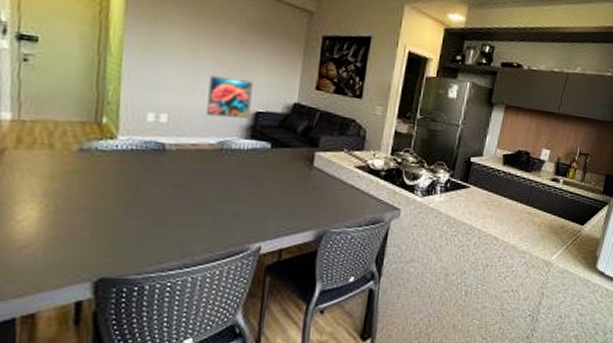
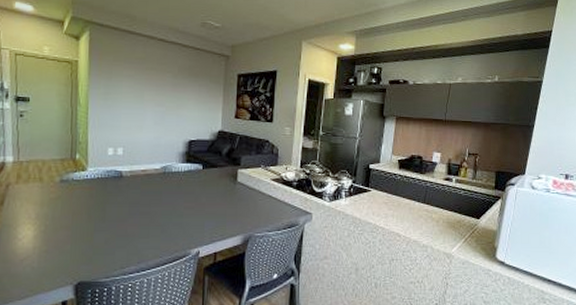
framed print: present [206,75,253,119] -> none [151,114,185,147]

